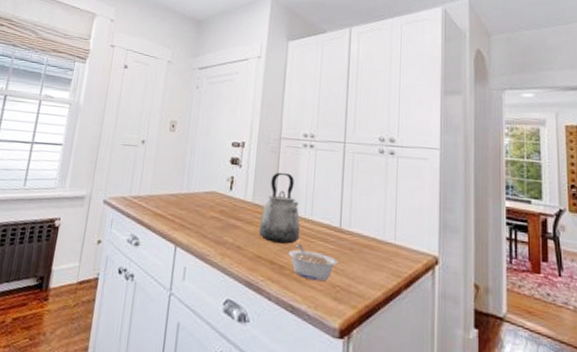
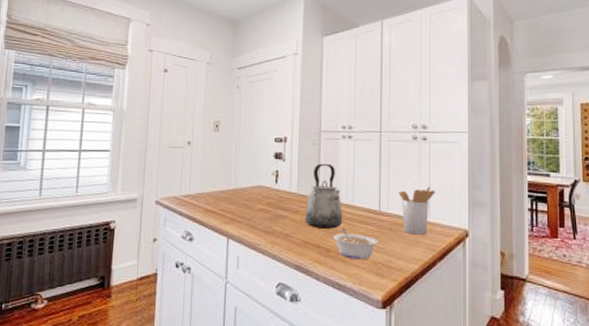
utensil holder: none [362,205,403,259] -> present [398,186,435,235]

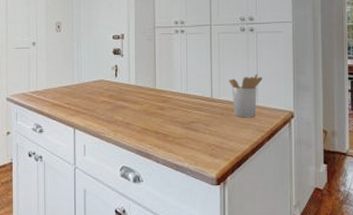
kettle: present [305,163,343,229] -> none [143,57,179,116]
legume: present [332,228,379,260] -> none [169,115,212,143]

